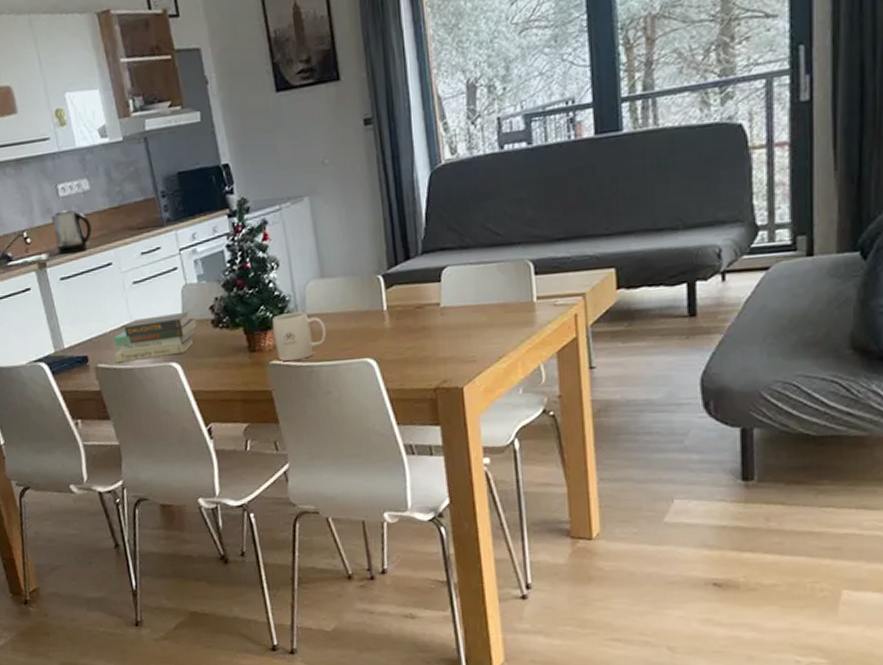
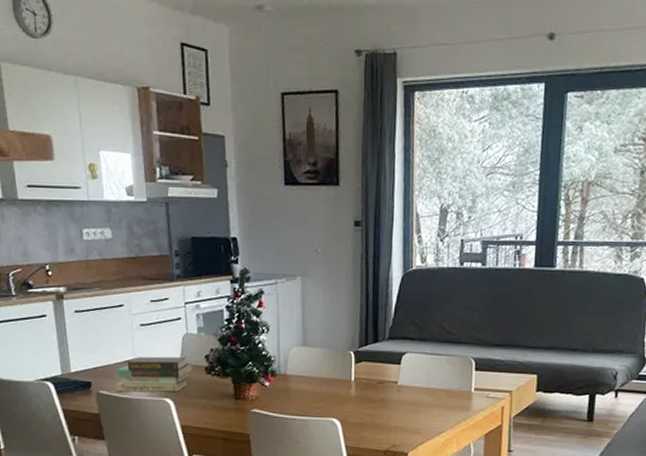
kettle: present [50,209,92,256] -> none [73,251,109,292]
mug: present [272,311,328,362] -> none [256,370,303,412]

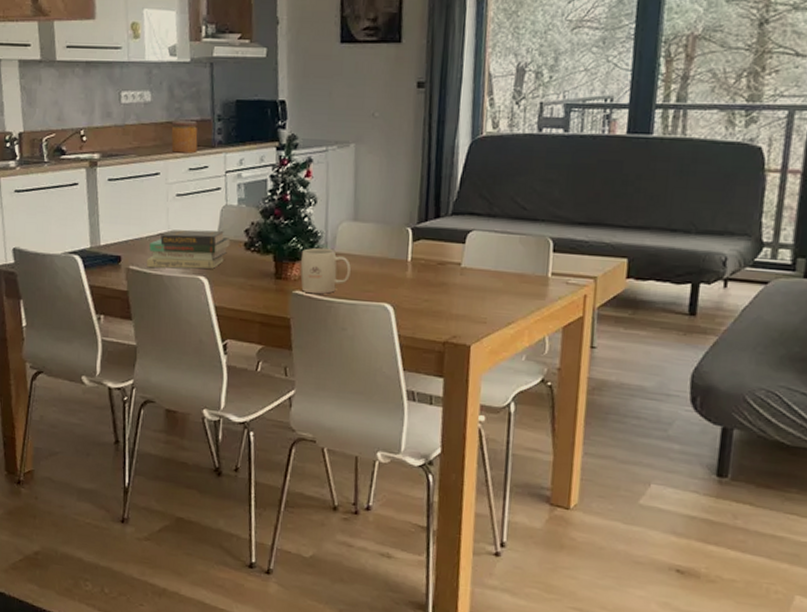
jar: none [132,256,158,287] -> present [171,120,198,154]
mug: none [256,370,303,412] -> present [300,247,352,295]

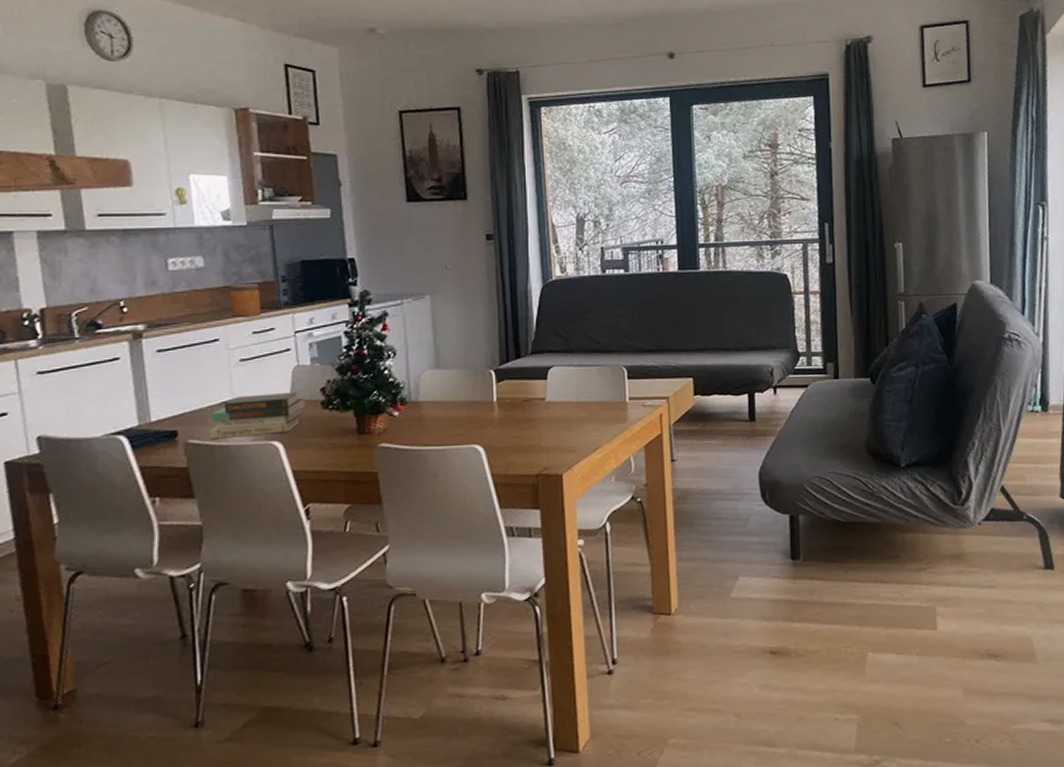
mug: present [300,247,352,295] -> none [383,397,438,445]

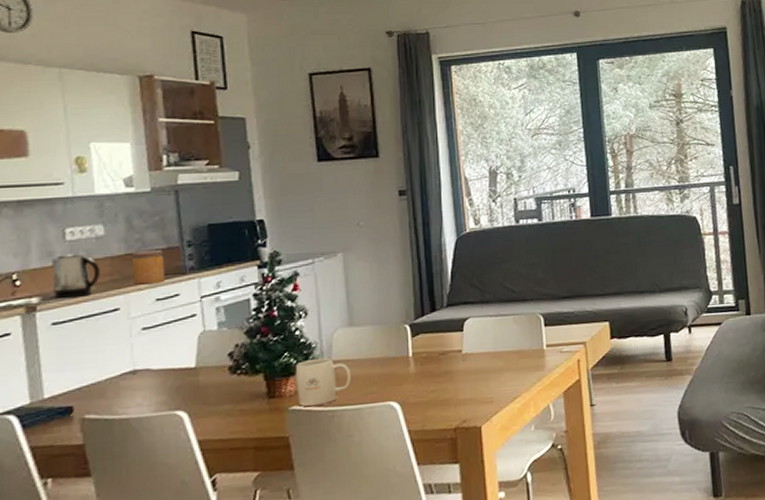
kettle: none [155,283,200,328] -> present [51,253,100,300]
books: present [208,391,306,440] -> none [106,358,212,414]
mug: none [383,397,438,445] -> present [295,357,352,407]

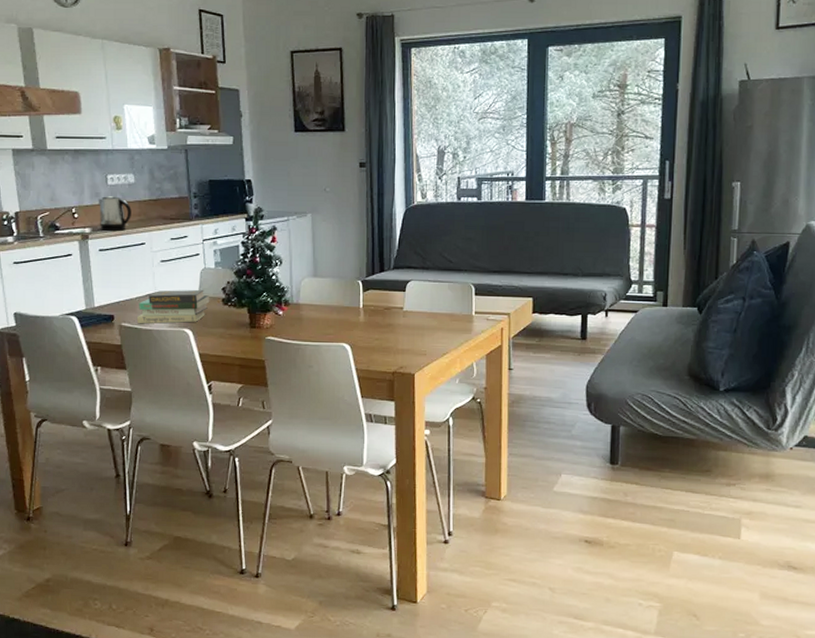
books: none [106,358,212,414] -> present [136,289,210,324]
jar: present [131,250,165,285] -> none [153,198,177,226]
mug: present [295,357,352,407] -> none [271,300,314,339]

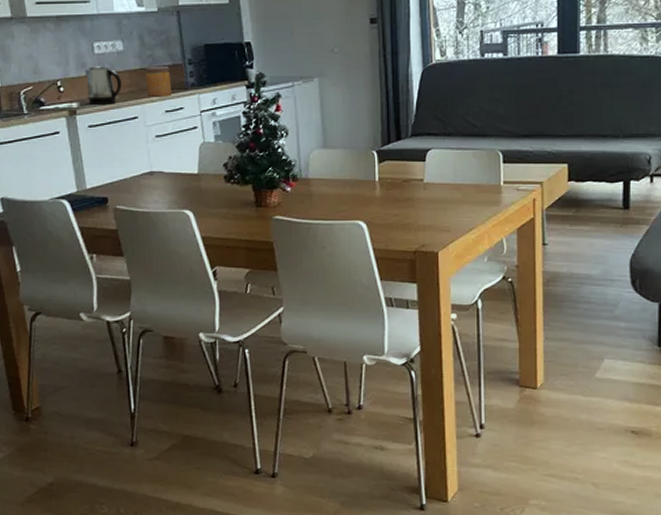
books: present [136,289,210,324] -> none [132,166,211,206]
jar: none [153,198,177,226] -> present [145,67,172,97]

